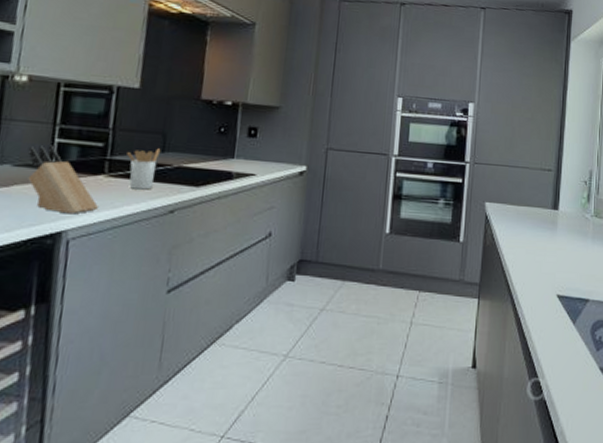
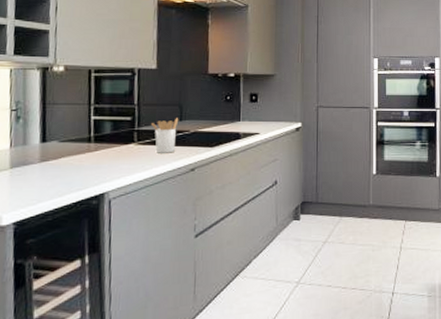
knife block: present [27,145,98,214] -> none [70,122,132,178]

